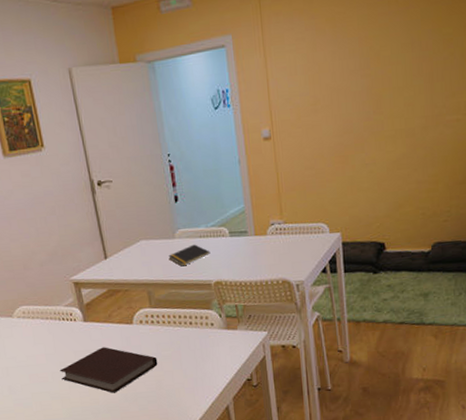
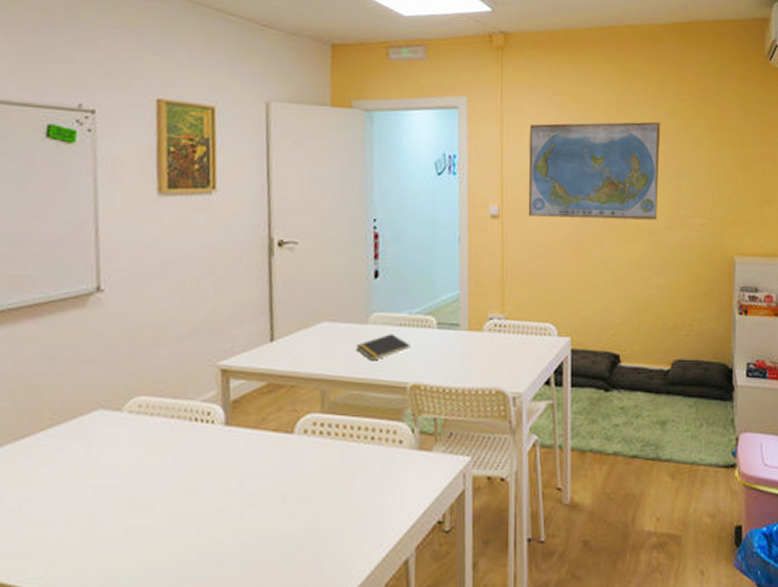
notebook: present [59,347,158,393] -> none [175,464,320,533]
world map: none [289,28,414,134] -> present [528,121,661,220]

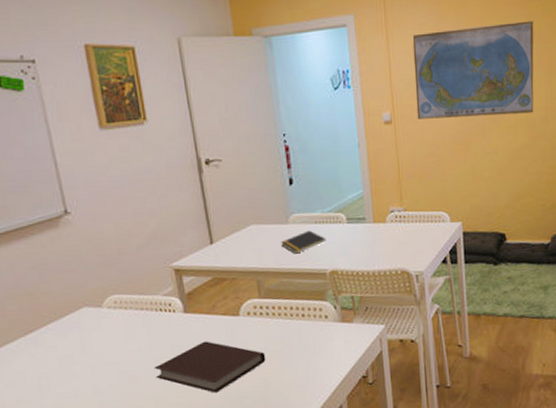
notebook: none [175,464,320,533] -> present [154,341,266,393]

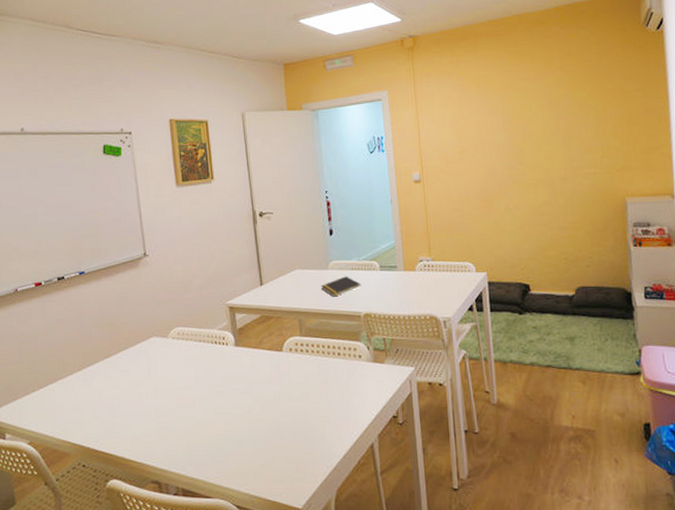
notebook: present [154,341,266,393] -> none [207,373,304,423]
world map: present [412,21,534,119] -> none [439,92,553,179]

